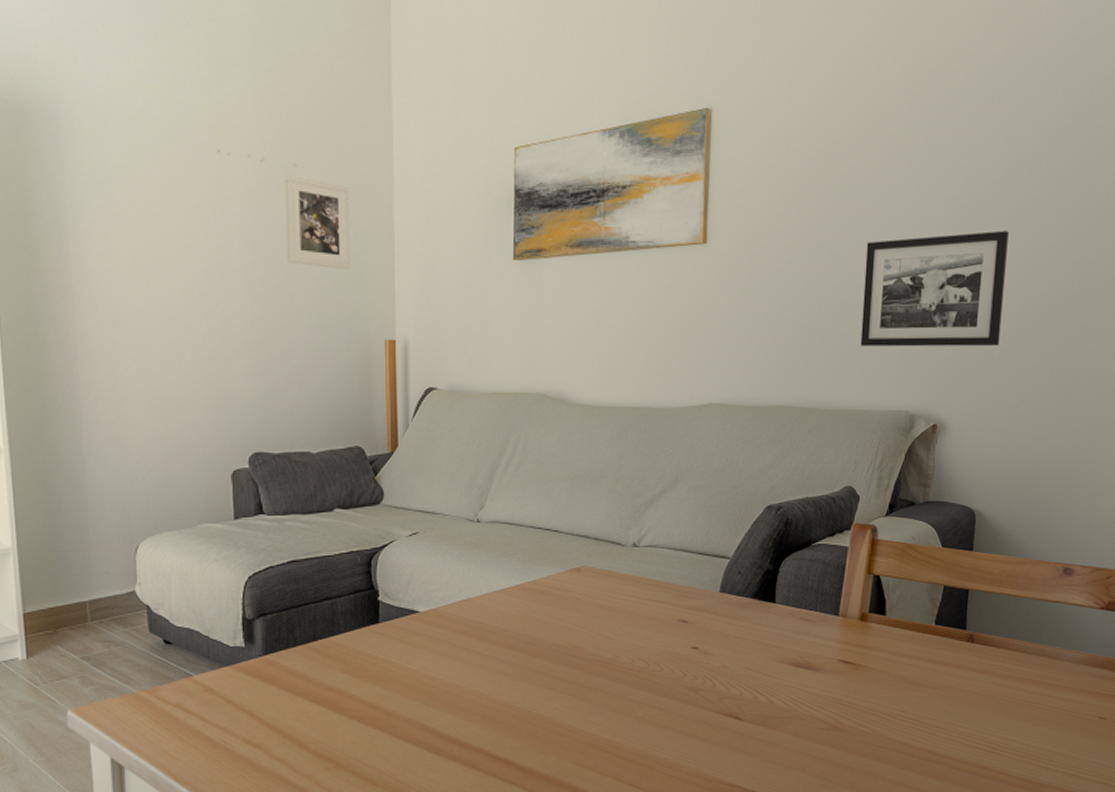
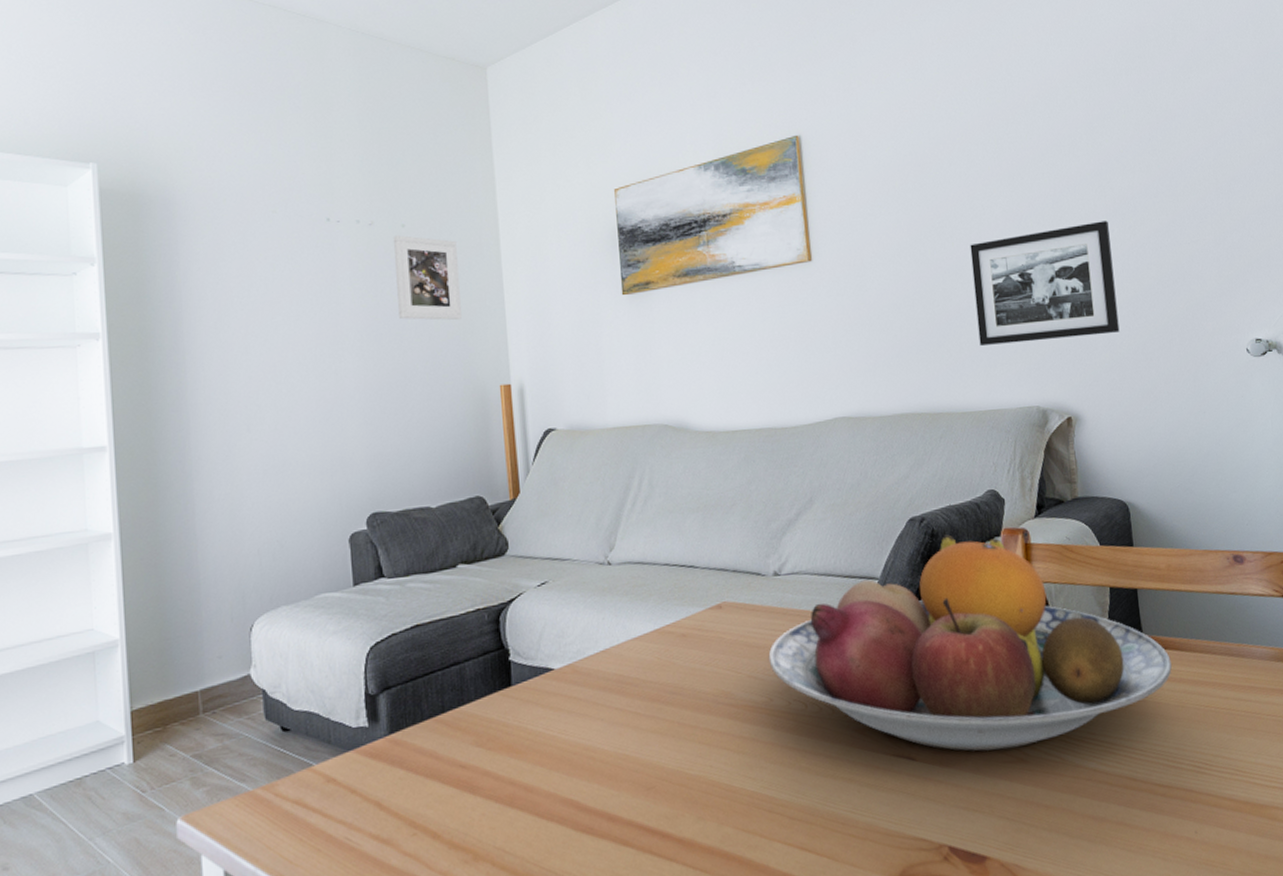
fruit bowl: none [619,524,988,719] -> present [768,534,1172,751]

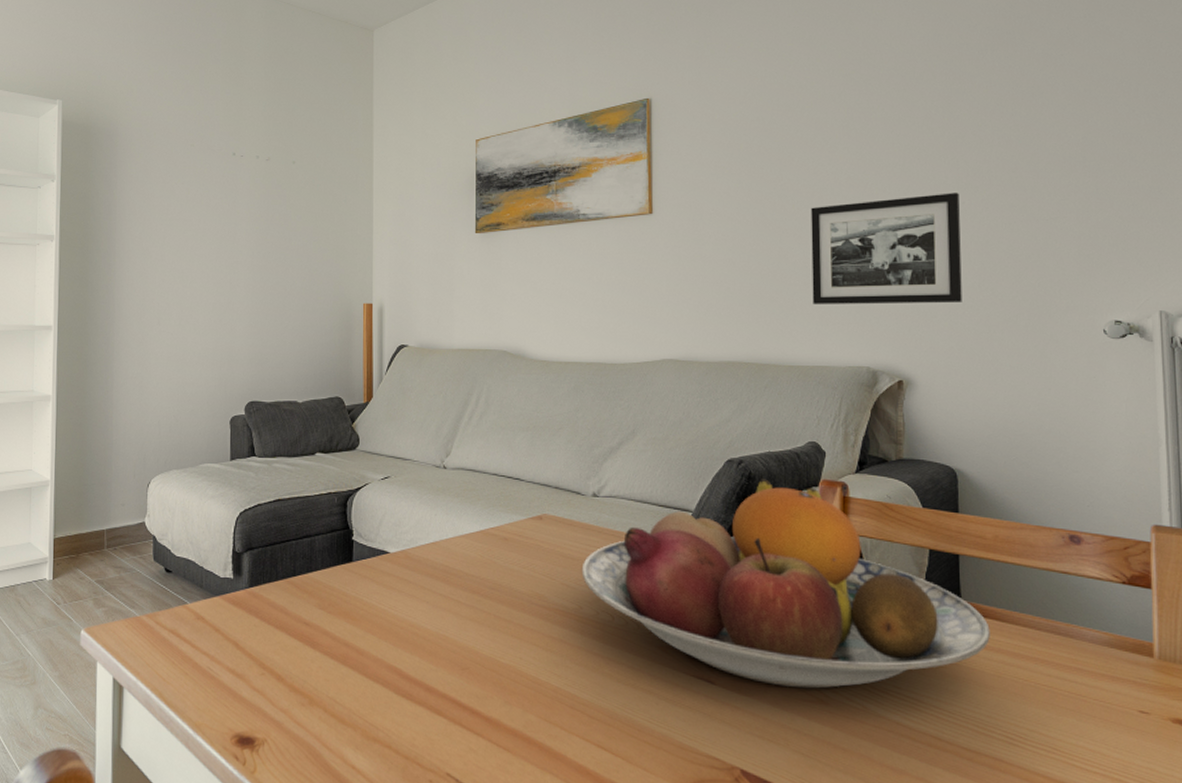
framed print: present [392,235,462,320] -> none [284,171,336,244]

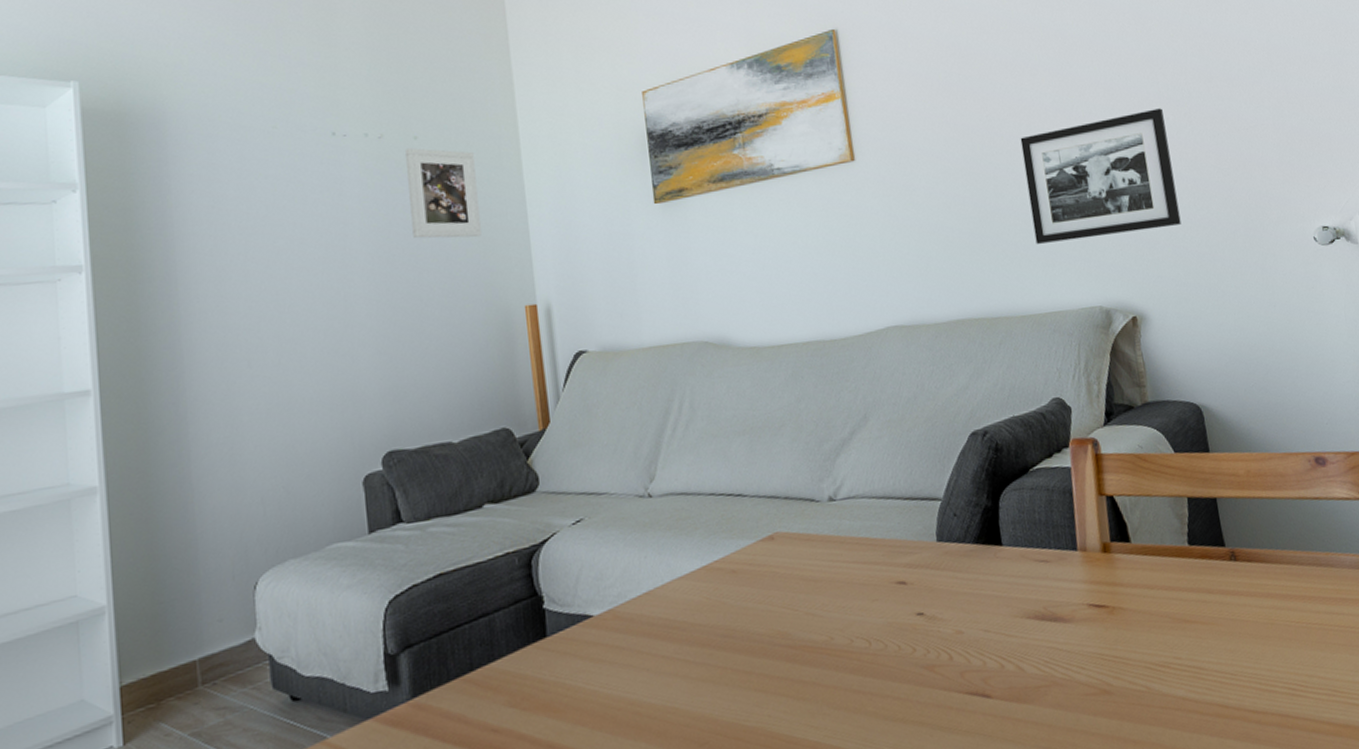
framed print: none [284,171,336,244] -> present [404,148,481,239]
fruit bowl: present [581,479,990,689] -> none [826,448,1259,685]

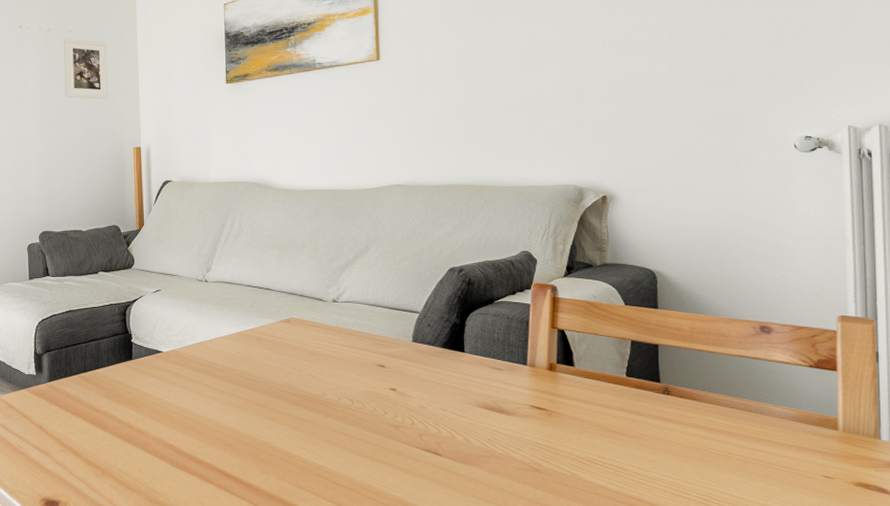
picture frame: present [1020,108,1182,244] -> none [521,28,661,132]

